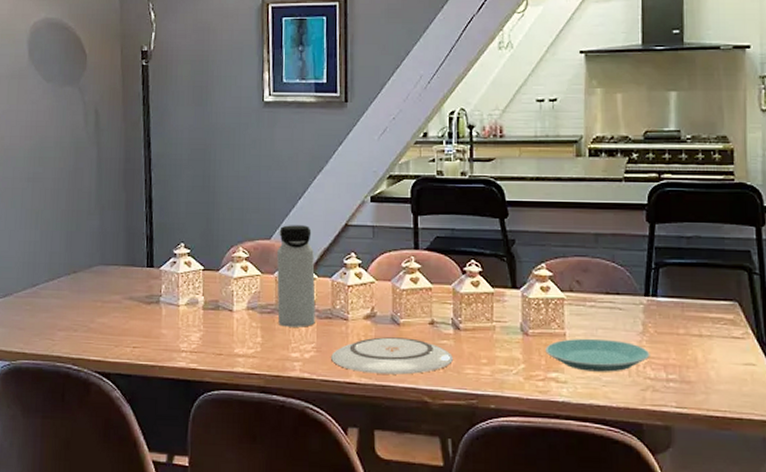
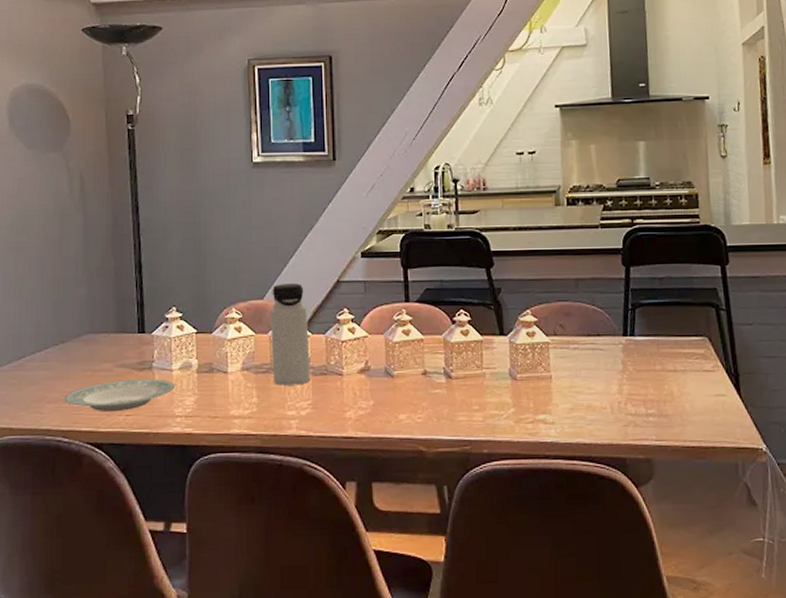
plate: none [75,312,182,344] -> present [64,379,175,413]
plate: present [331,337,453,375] -> none [327,389,446,427]
plate: present [545,338,650,372] -> none [533,379,630,411]

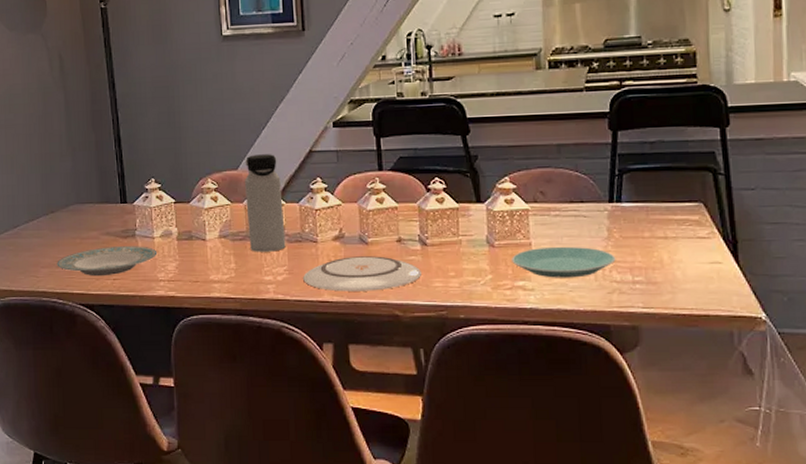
plate: none [327,389,446,427] -> present [303,256,421,292]
plate: none [533,379,630,411] -> present [512,246,616,278]

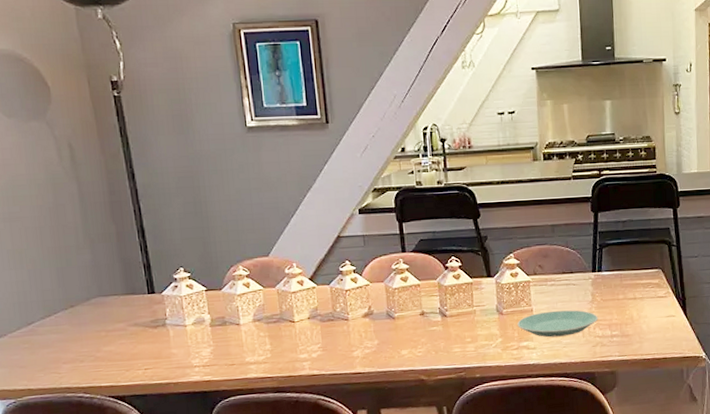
plate: present [57,246,158,277] -> none [80,334,191,368]
water bottle: present [245,154,286,252] -> none [276,240,319,333]
plate: present [303,256,421,292] -> none [336,328,442,363]

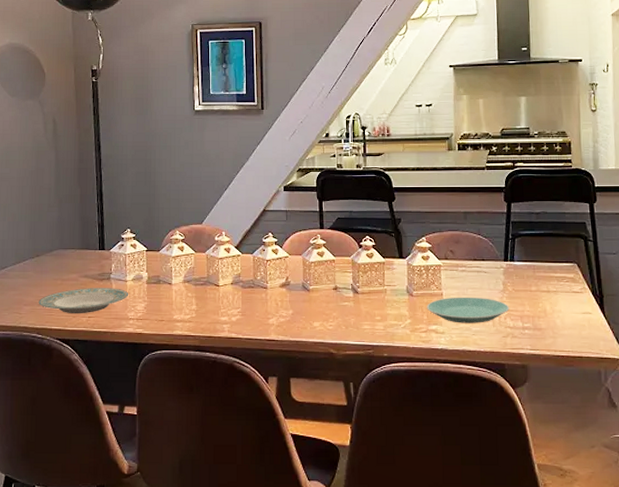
plate: none [80,334,191,368] -> present [38,288,129,314]

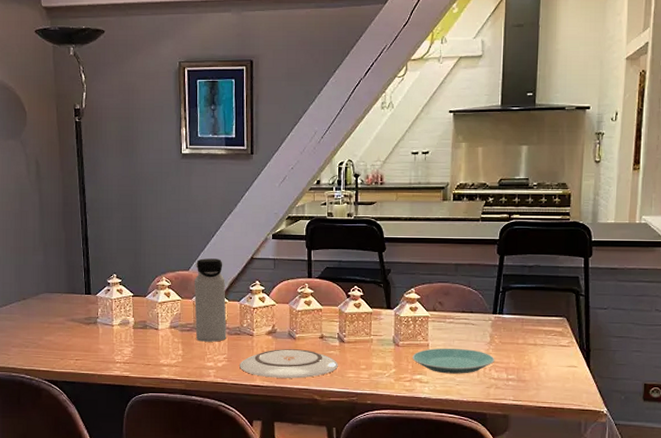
plate: present [38,288,129,314] -> none [26,331,116,357]
water bottle: none [208,211,240,296] -> present [194,258,227,342]
plate: none [254,301,353,332] -> present [240,349,338,379]

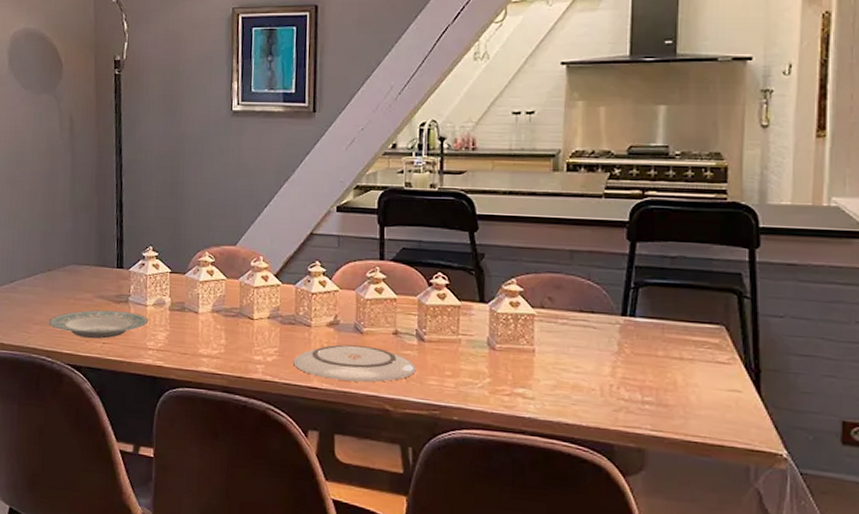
plate: none [26,331,116,357] -> present [49,310,149,339]
water bottle: present [194,258,227,342] -> none [241,232,279,332]
plate: present [412,348,495,374] -> none [513,355,625,391]

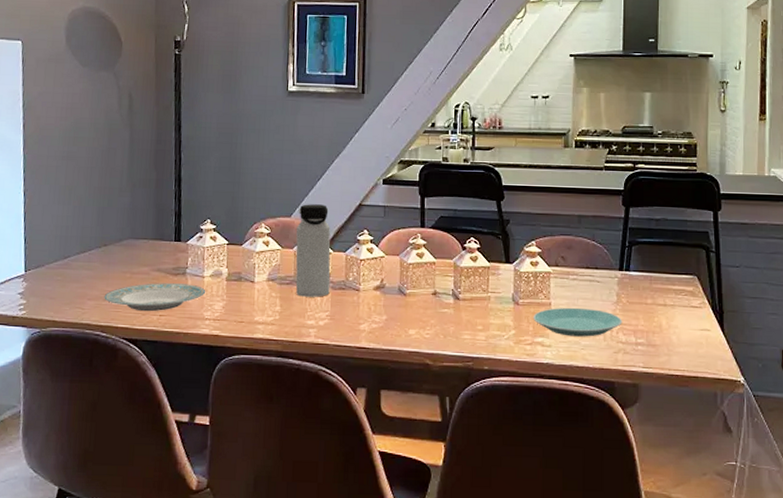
water bottle: none [241,232,279,332] -> present [295,204,331,297]
plate: present [293,344,416,383] -> none [343,306,452,340]
plate: none [513,355,625,391] -> present [533,307,622,337]

